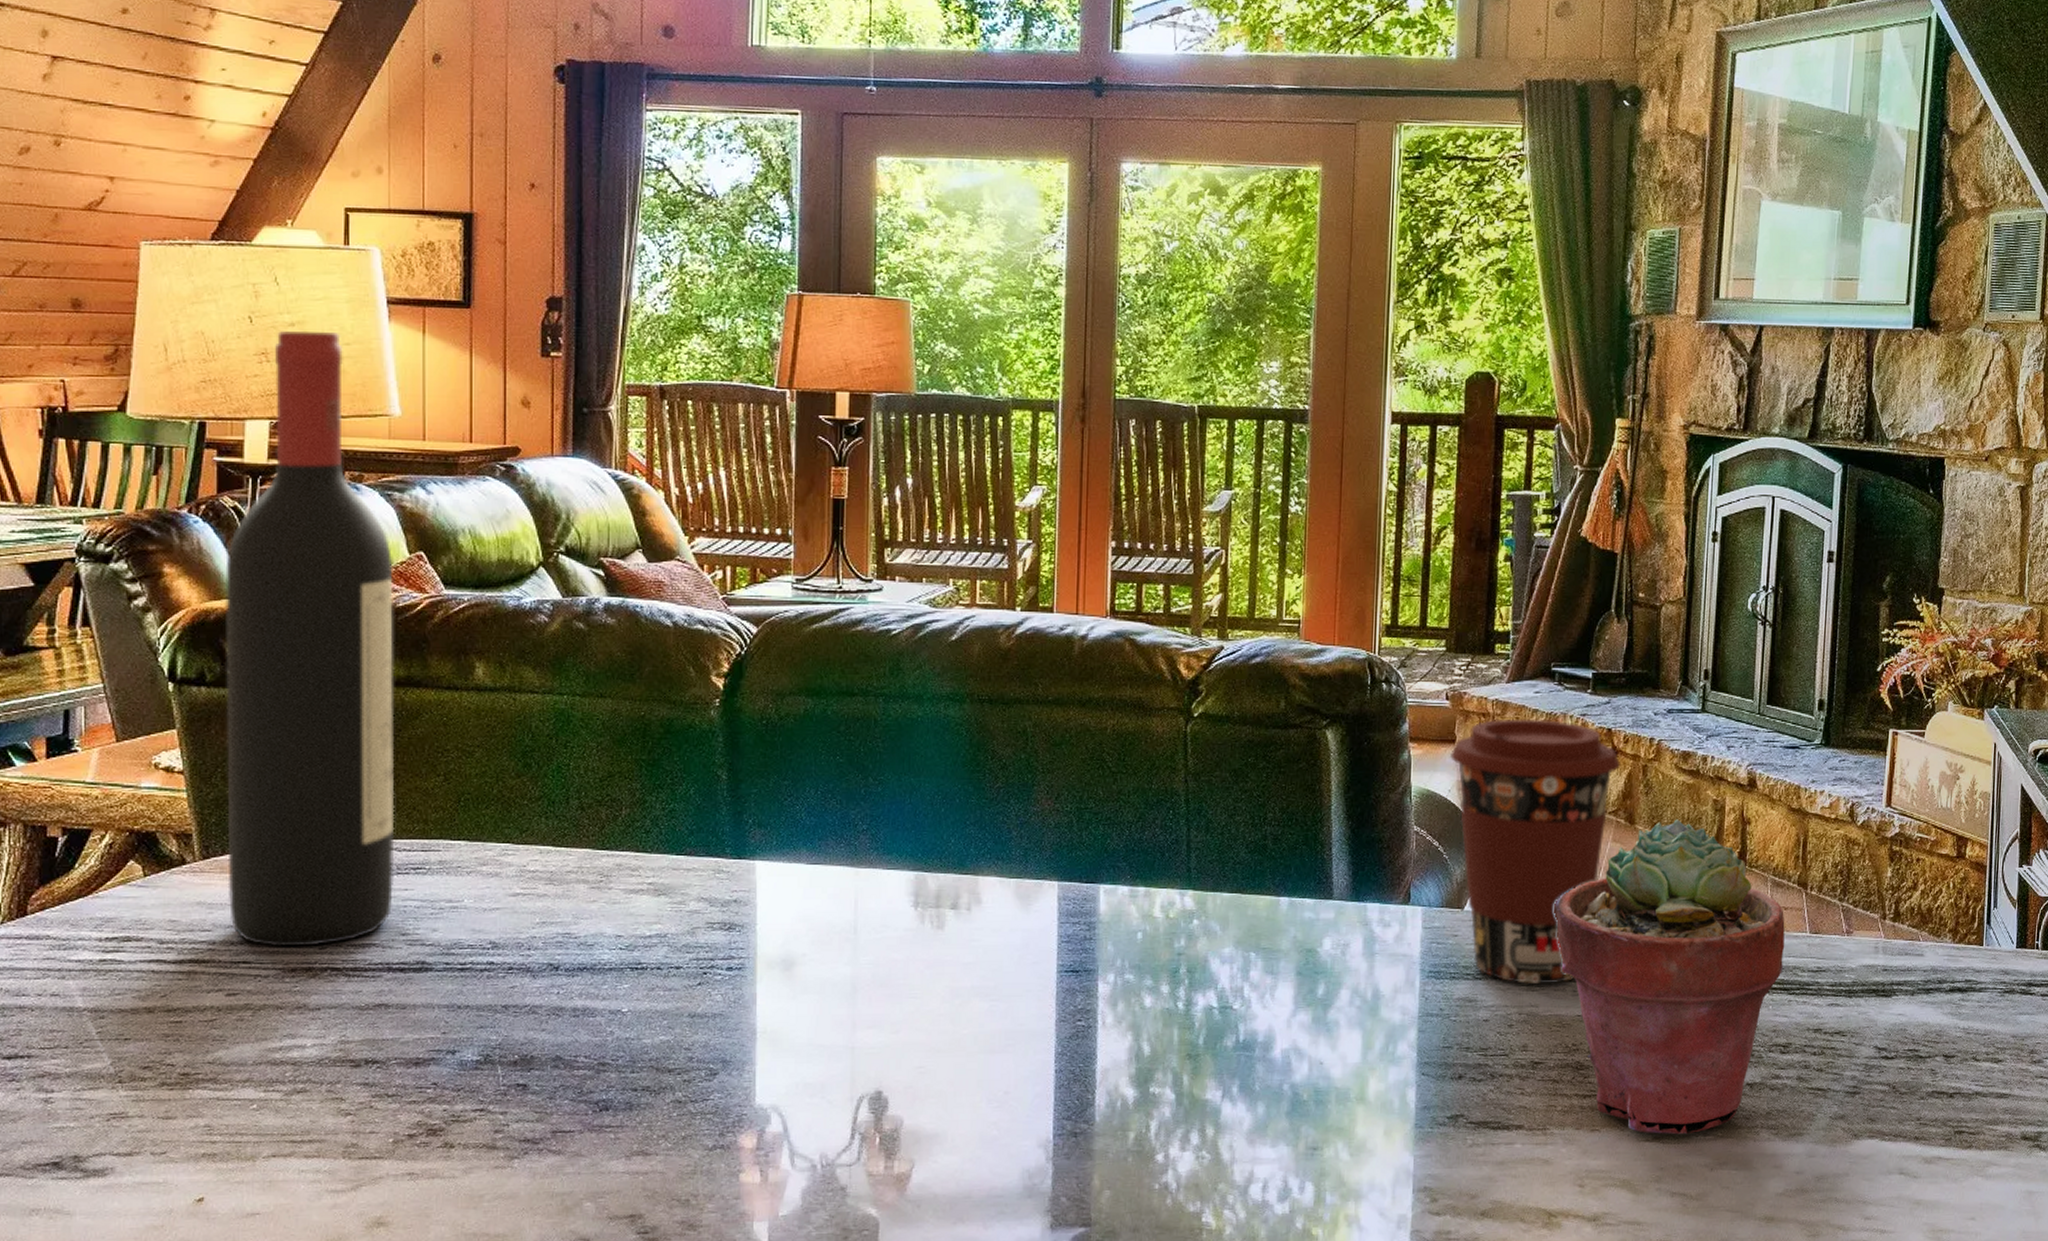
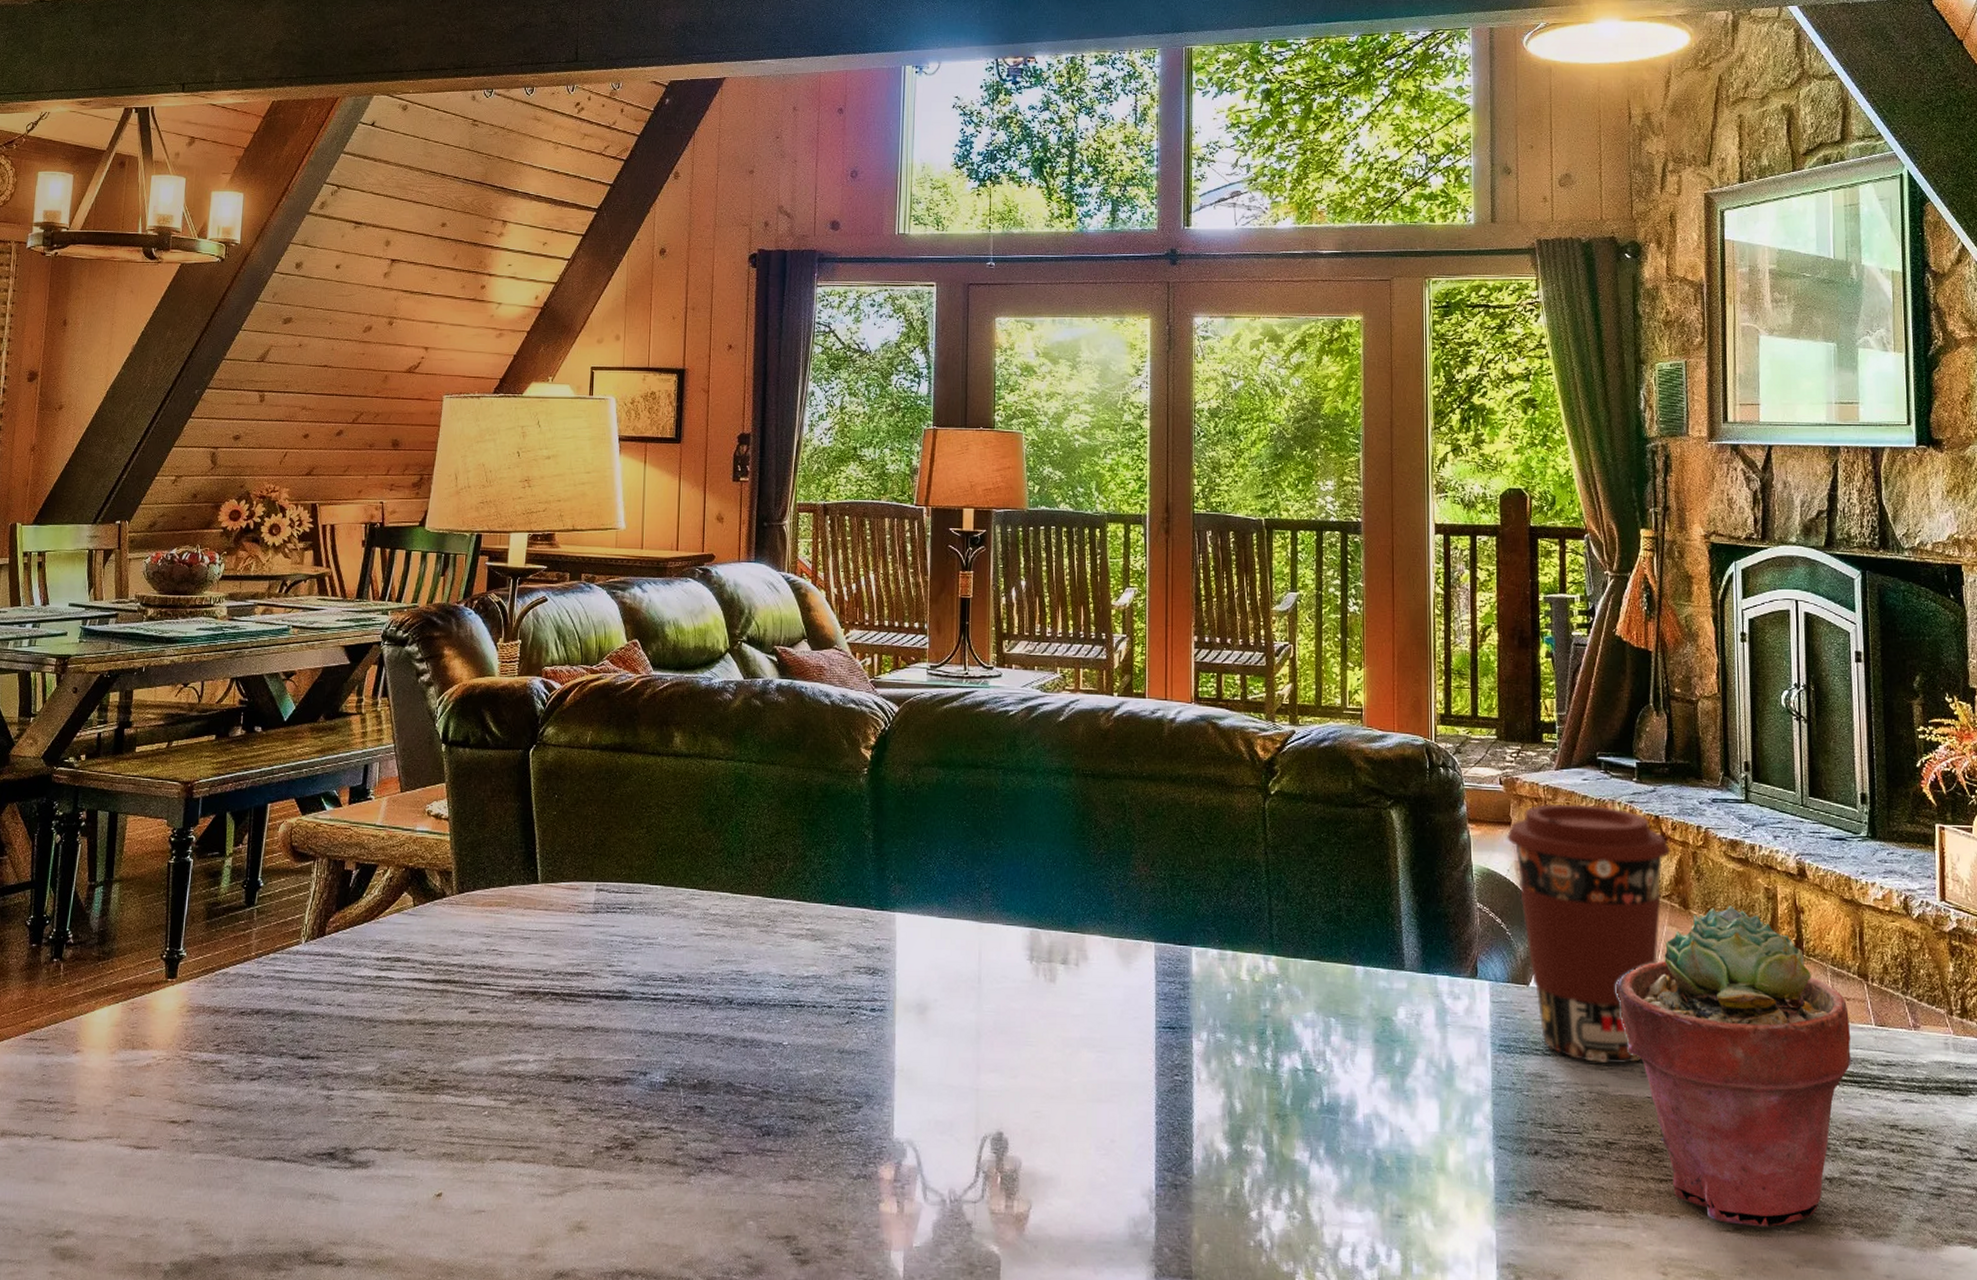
wine bottle: present [225,331,395,947] -> none [476,462,614,973]

